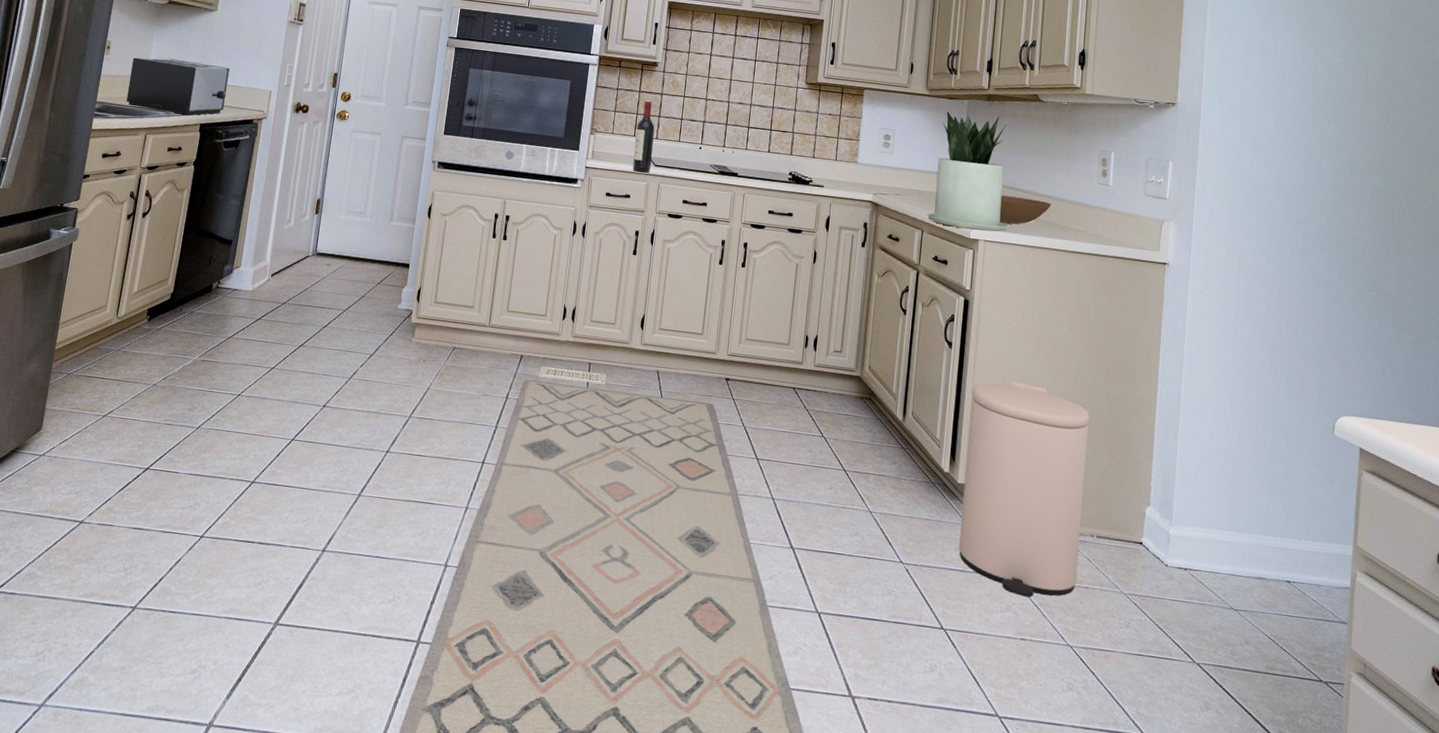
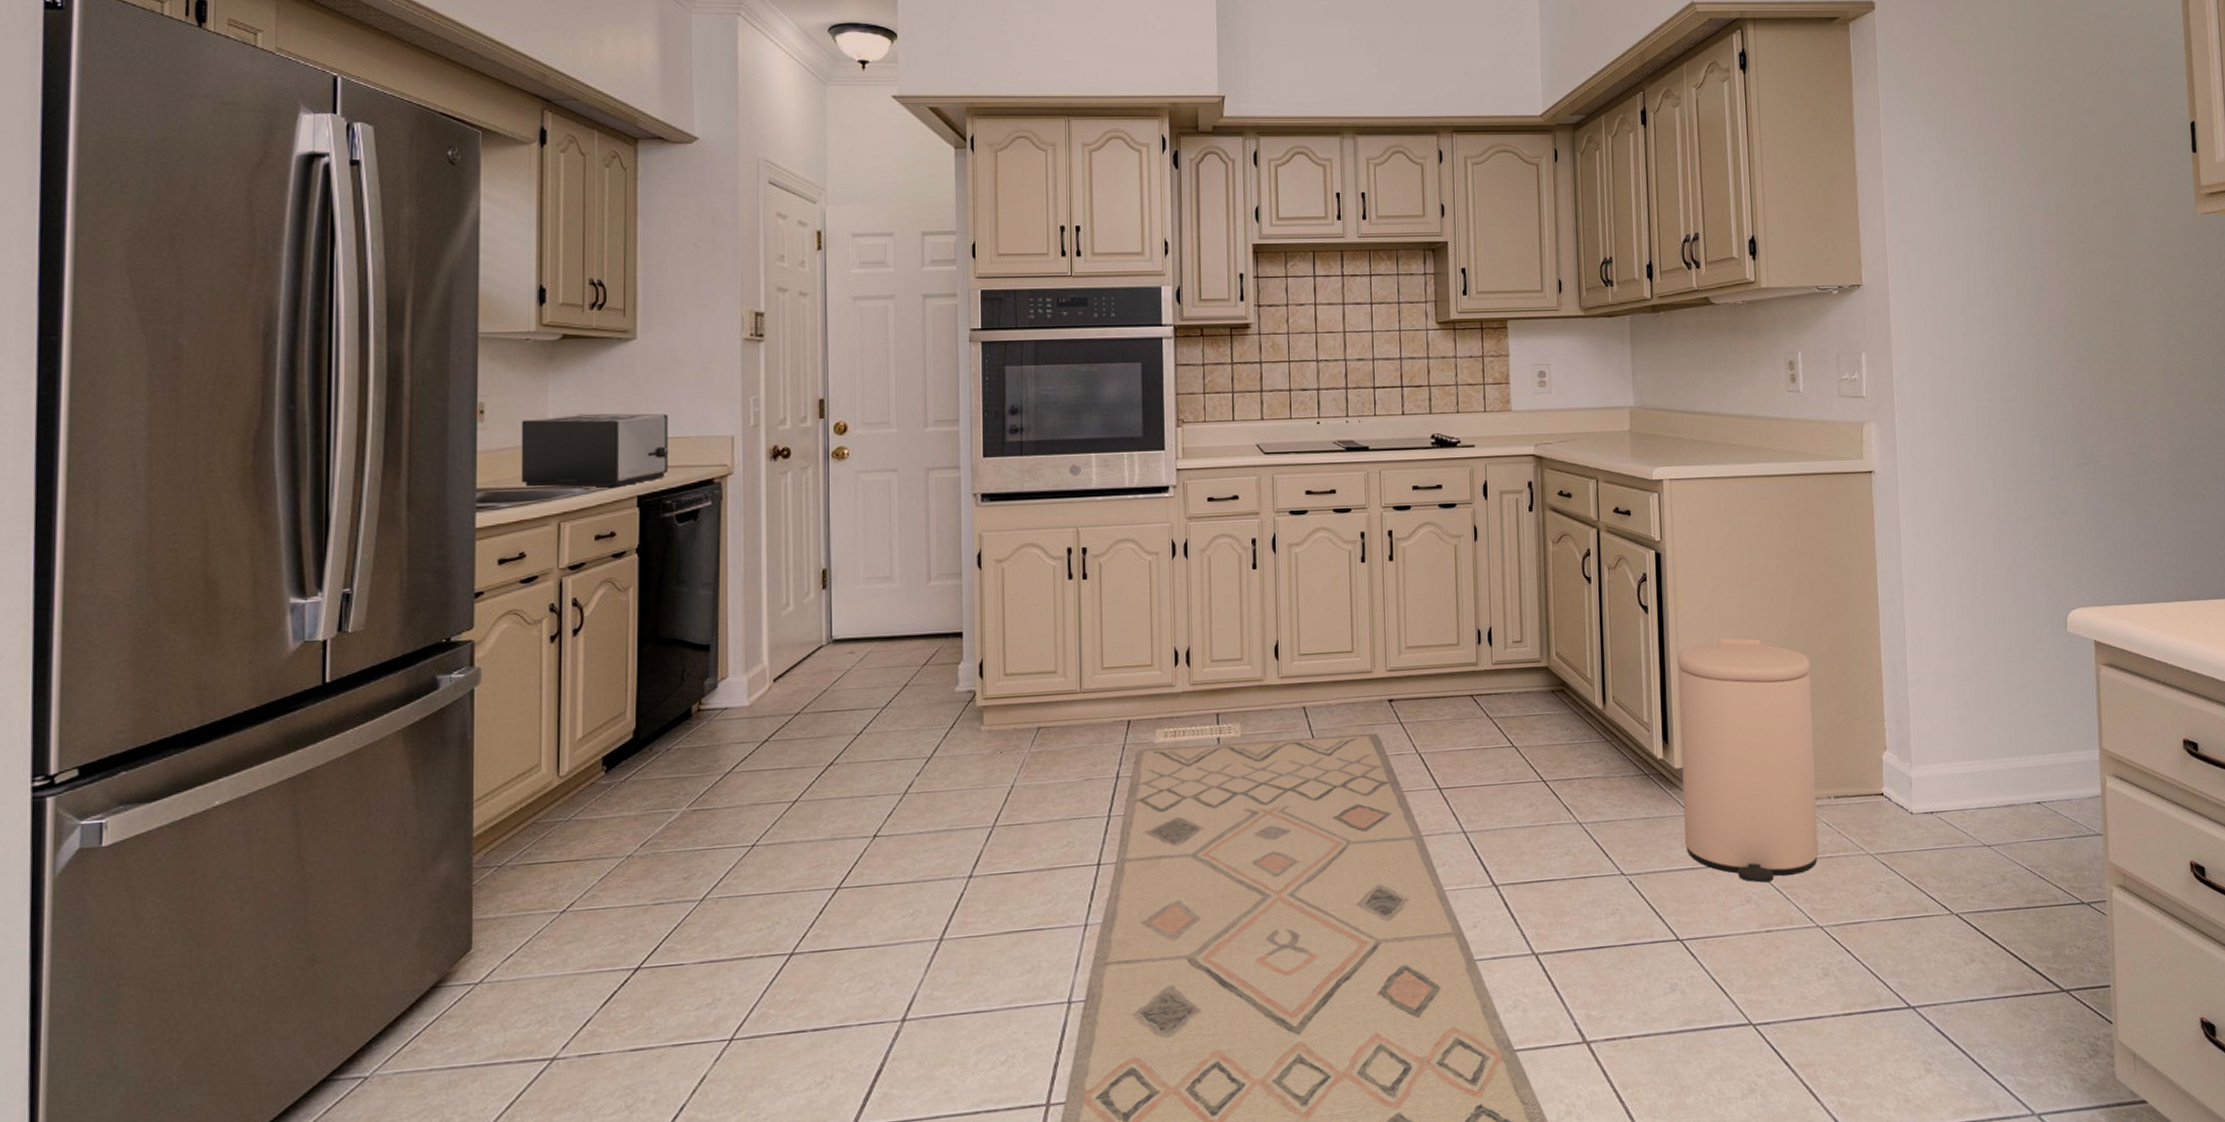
wine bottle: present [632,101,655,173] -> none [1234,374,1260,465]
planter: present [926,111,1008,232] -> none [1599,328,1693,470]
bowl: present [999,195,1051,225] -> none [1681,421,1739,455]

